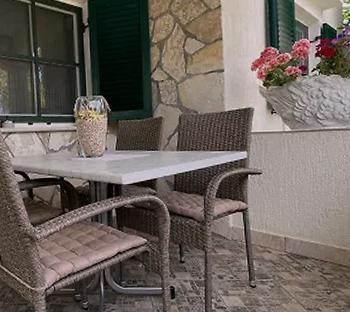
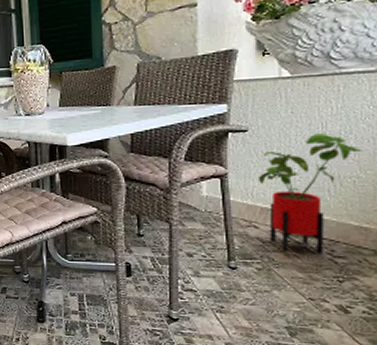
house plant: none [269,176,341,272] -> present [257,133,364,254]

